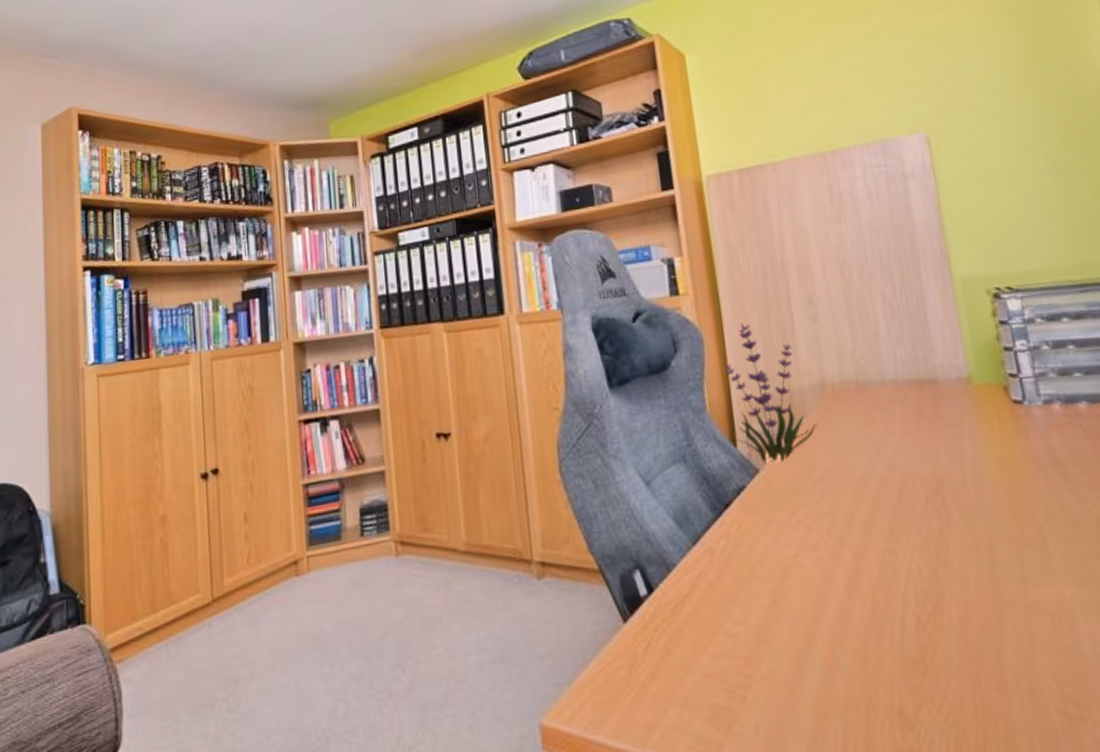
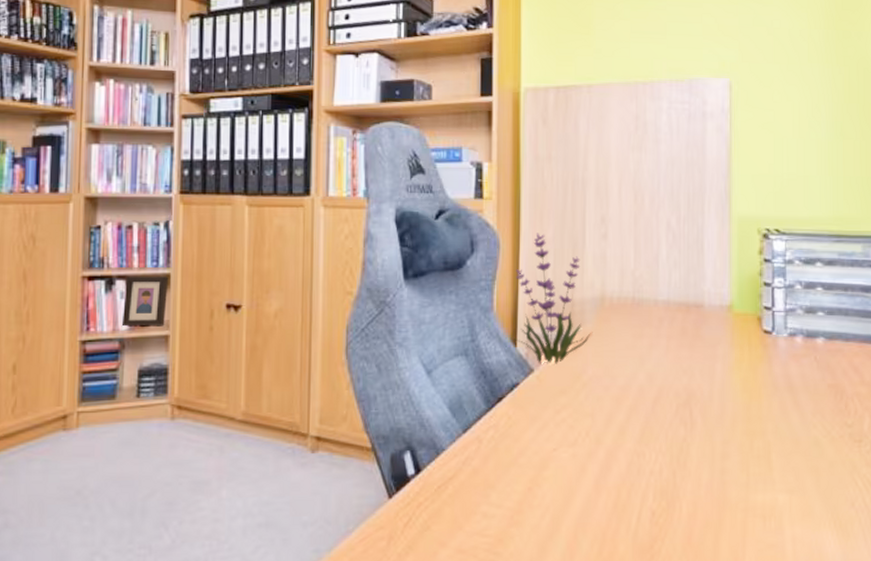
picture frame: none [339,412,380,467] -> present [122,277,169,327]

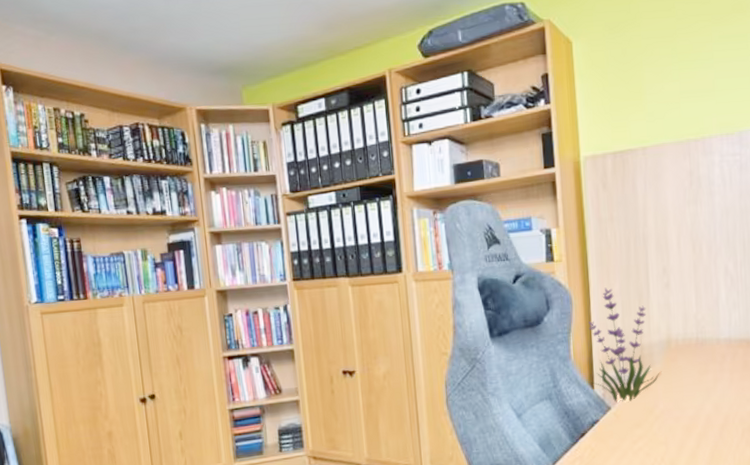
picture frame: present [122,277,169,327] -> none [258,352,295,396]

